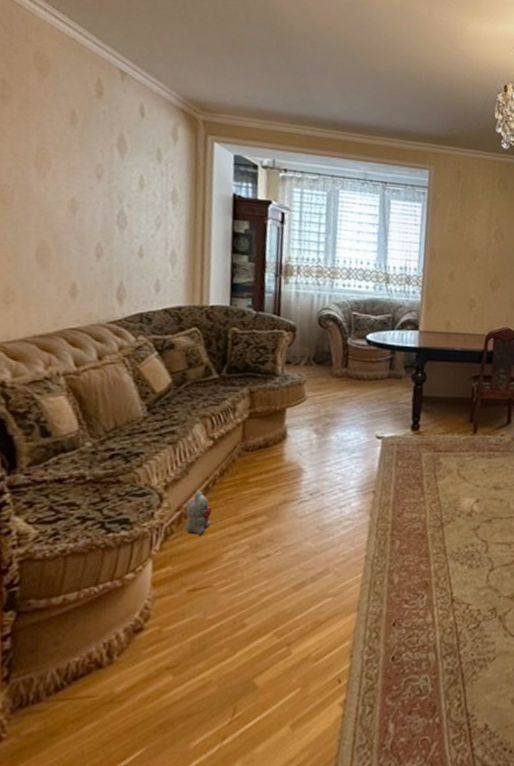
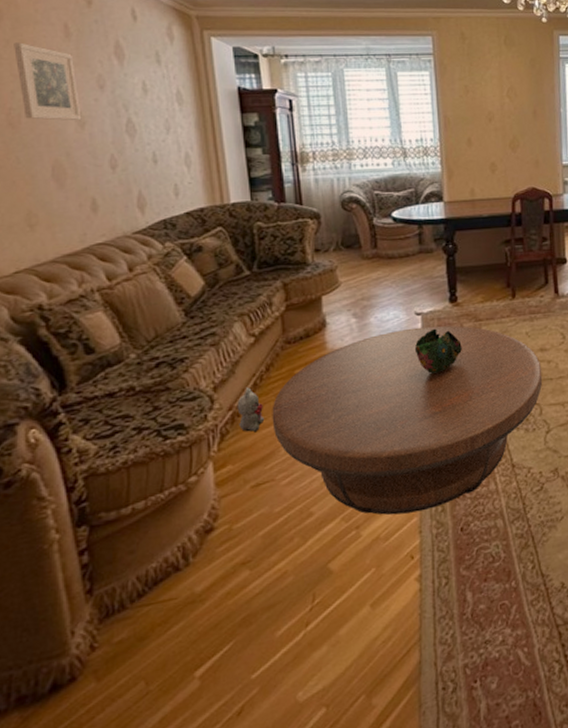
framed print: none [18,122,76,206] -> present [14,42,82,121]
coffee table: none [218,450,494,636] -> present [272,325,543,515]
decorative bowl: none [371,454,418,498] -> present [415,328,462,374]

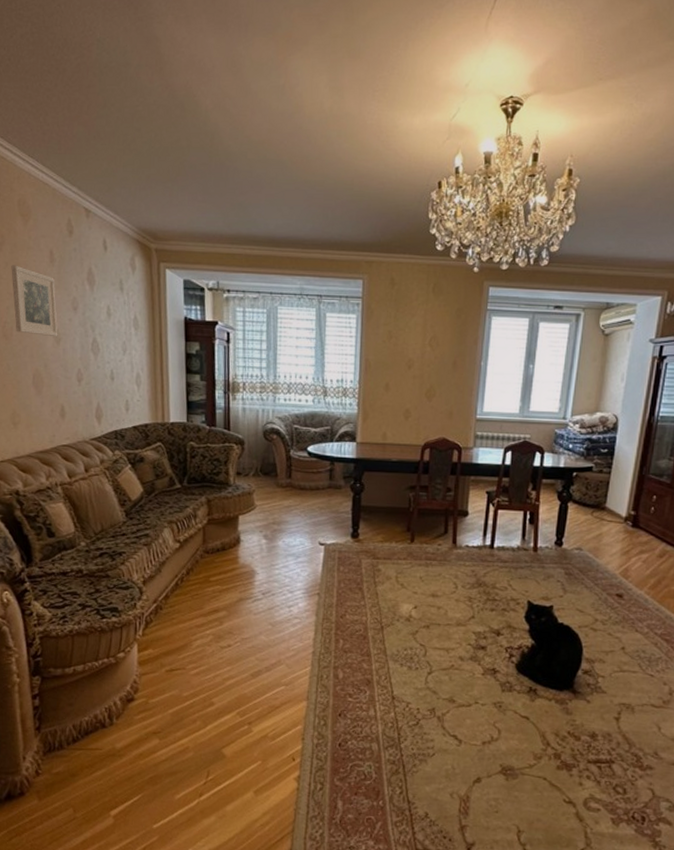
plush toy: present [237,387,265,432] -> none [160,585,182,625]
coffee table: present [272,325,543,515] -> none [188,556,431,721]
decorative bowl: present [415,328,462,374] -> none [316,560,358,601]

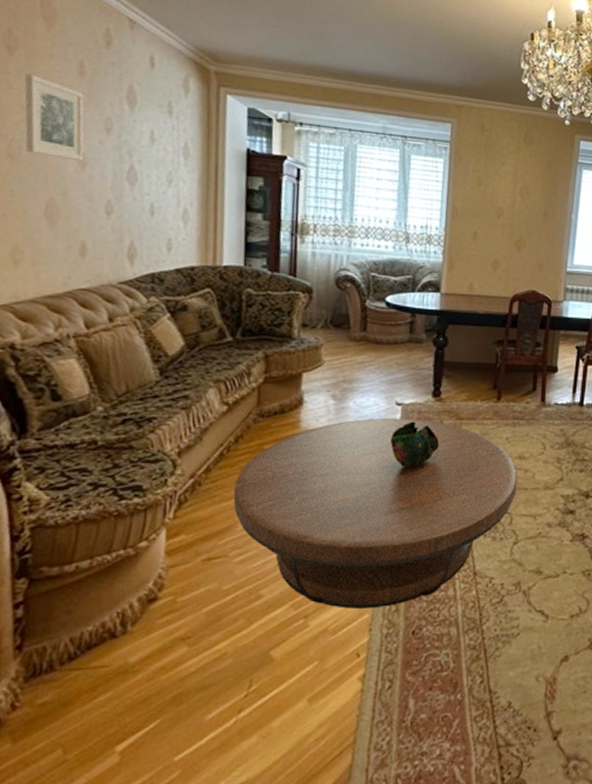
coffee table: none [188,556,431,721] -> present [233,417,518,609]
decorative bowl: none [316,560,358,601] -> present [391,421,439,467]

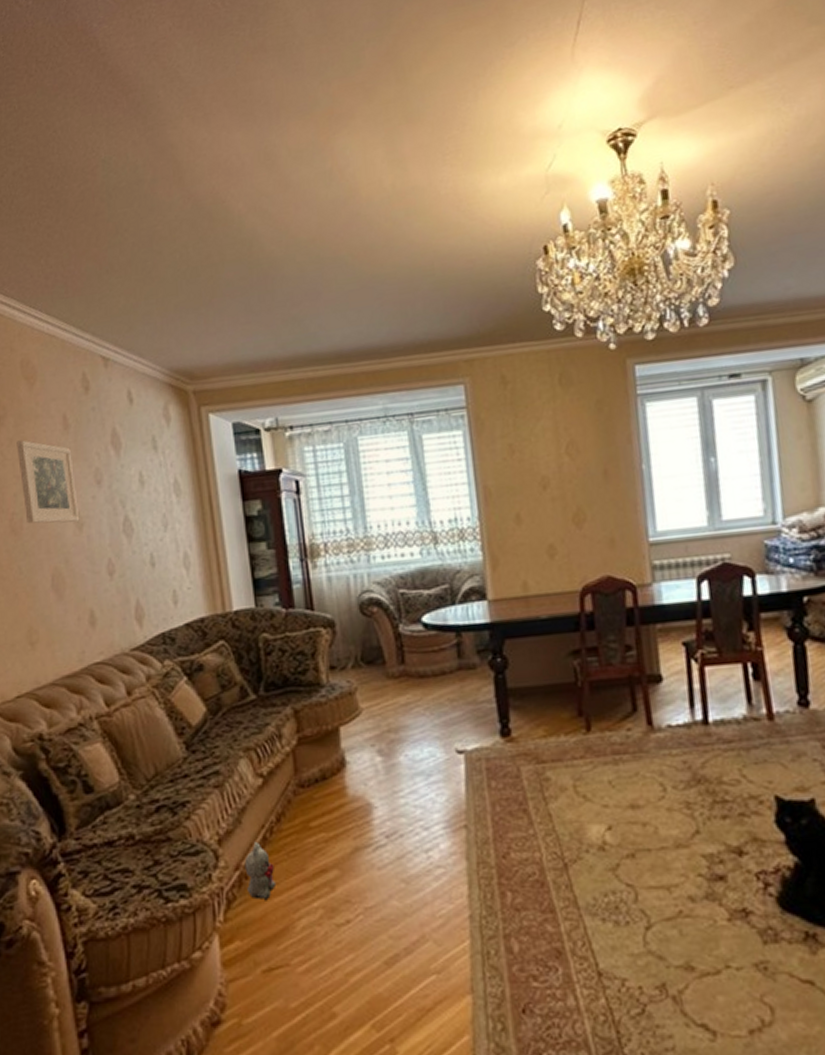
plush toy: none [199,456,227,503] -> present [244,841,277,900]
coffee table: present [233,417,518,609] -> none [284,768,637,1028]
decorative bowl: present [391,421,439,467] -> none [458,772,520,834]

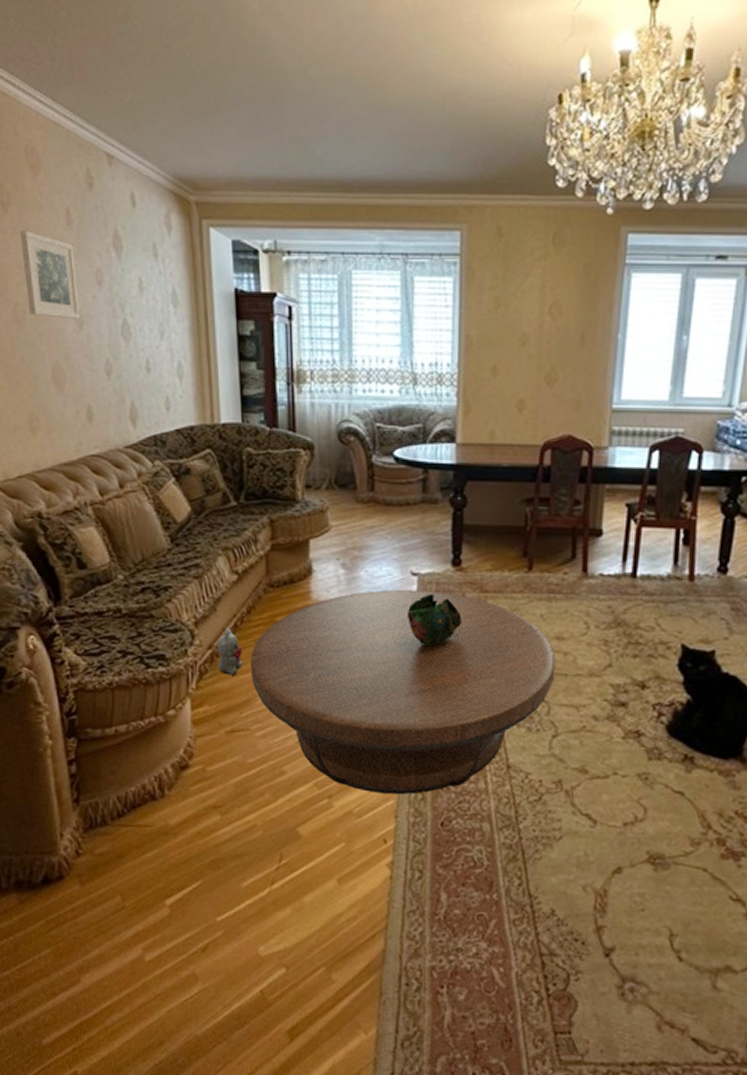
coffee table: none [284,768,637,1028] -> present [250,589,556,795]
decorative bowl: none [458,772,520,834] -> present [408,593,462,646]

